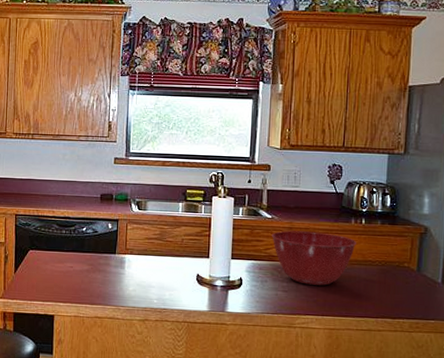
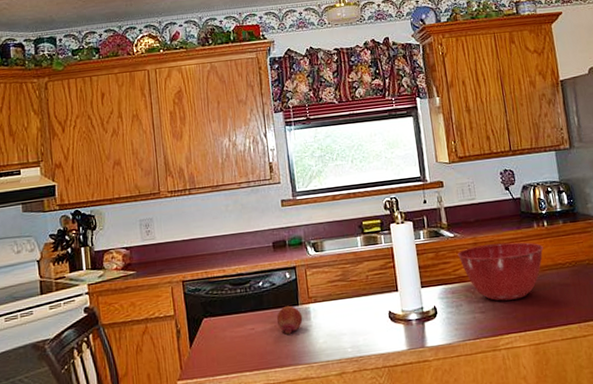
fruit: none [94,252,118,279] -> present [277,305,303,336]

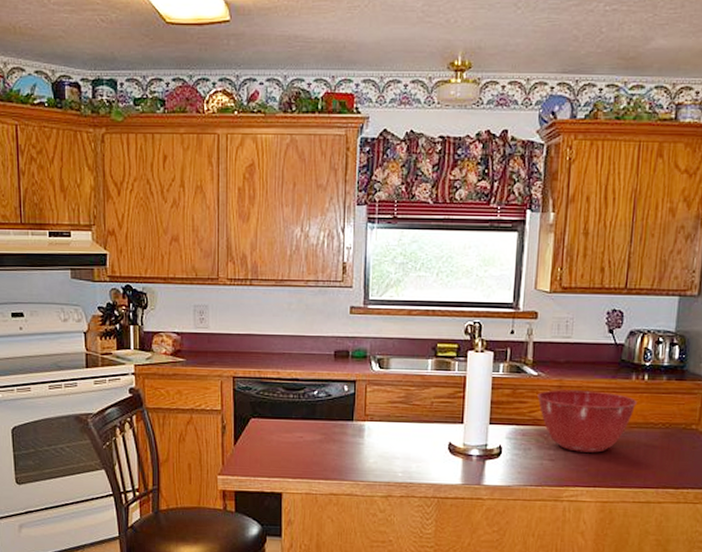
fruit: present [277,305,303,336] -> none [328,419,356,450]

